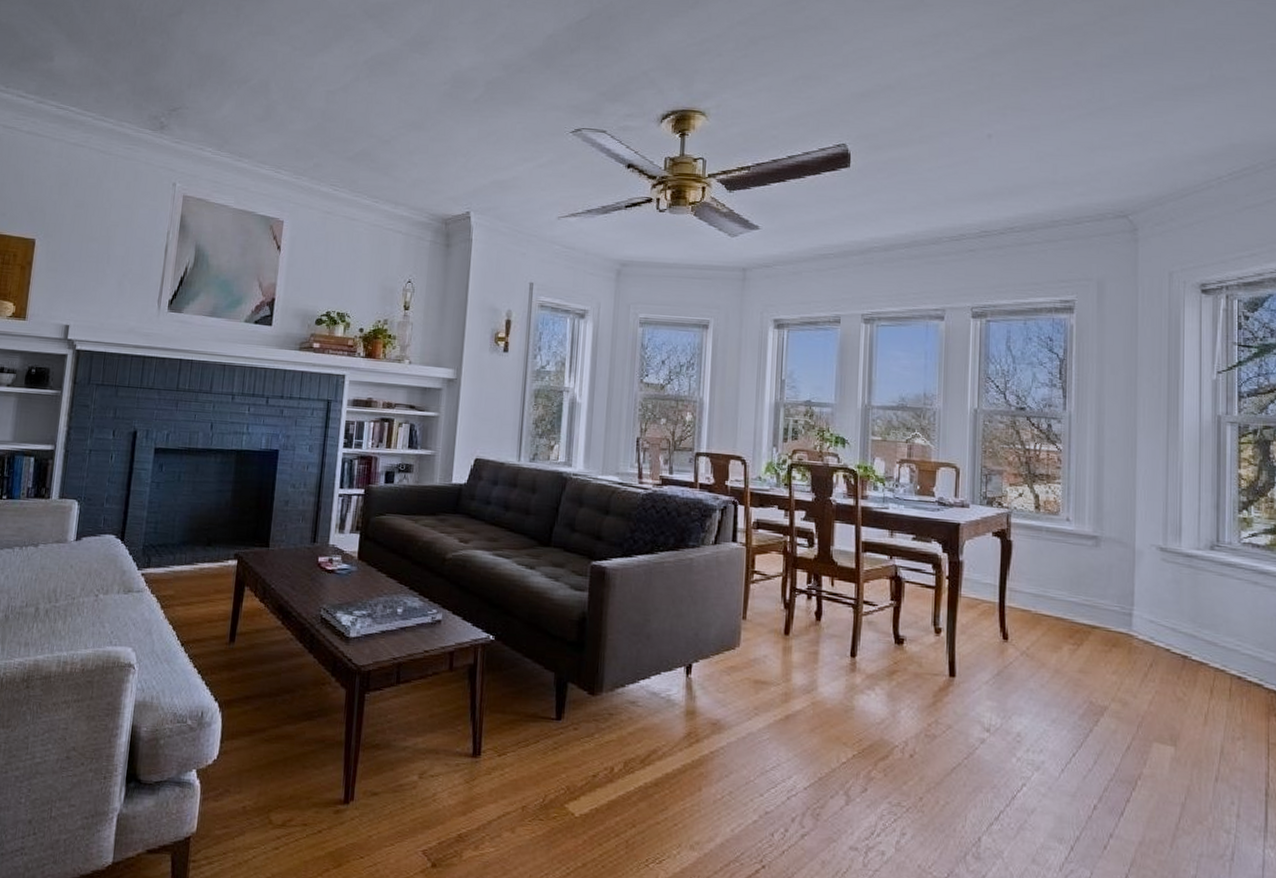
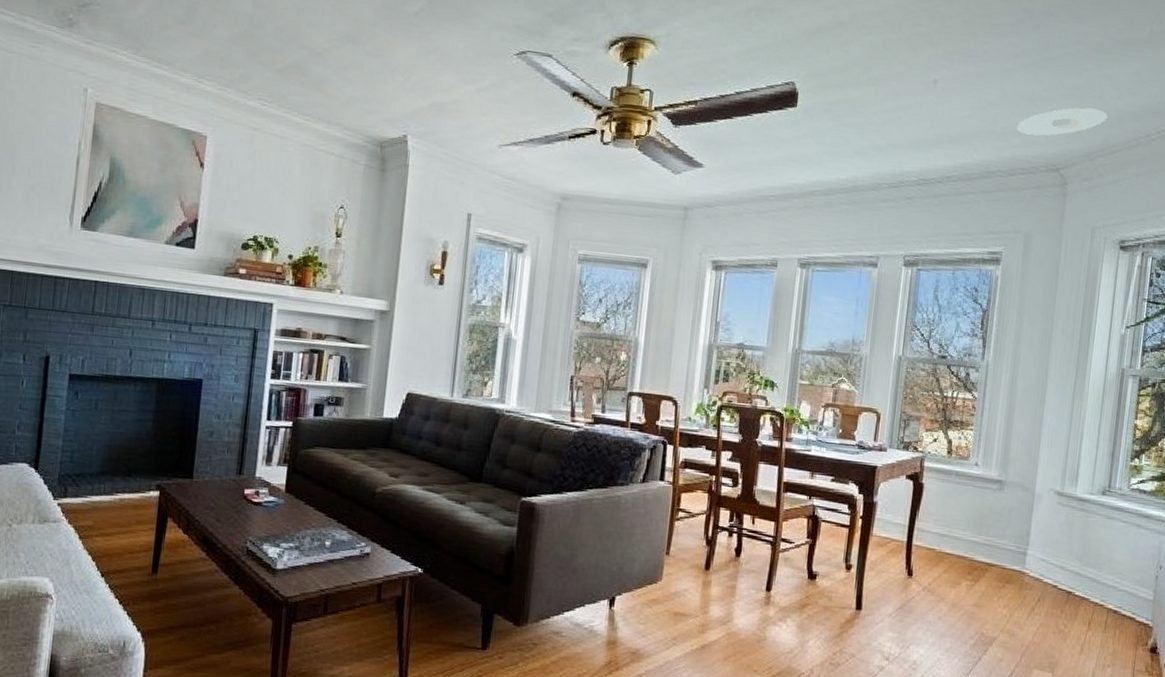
recessed light: none [1079,153,1173,184] -> present [1017,107,1107,136]

